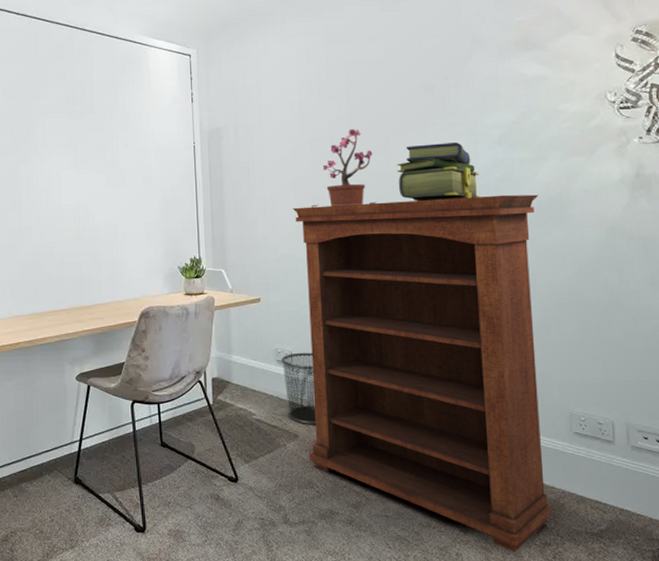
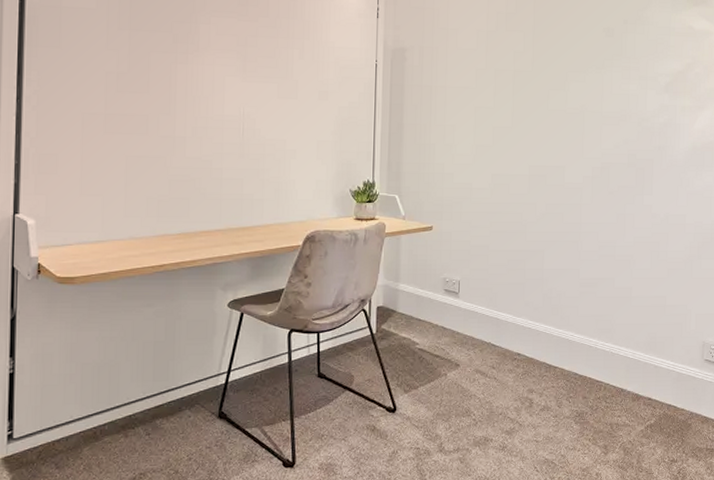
waste bin: present [280,352,316,425] -> none [448,282,480,354]
bookshelf: present [292,194,551,552] -> none [468,136,695,470]
potted plant: present [311,129,377,208] -> none [490,62,553,139]
stack of books: present [397,142,481,202] -> none [574,84,646,140]

